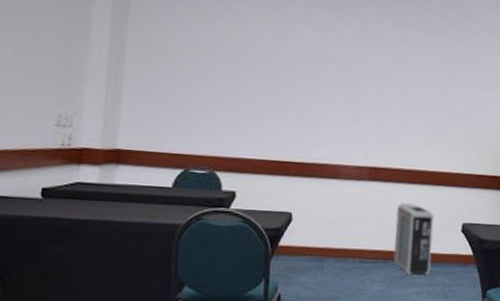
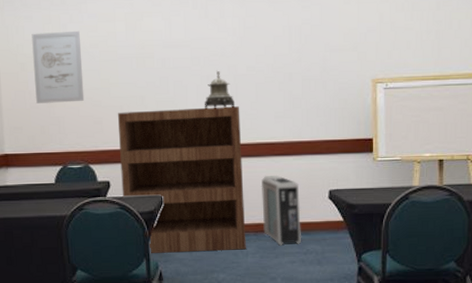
wall art: none [164,22,224,103] -> present [31,30,85,103]
bookshelf: none [247,119,384,277] -> present [118,106,246,253]
decorative urn: none [348,90,380,130] -> present [204,70,236,108]

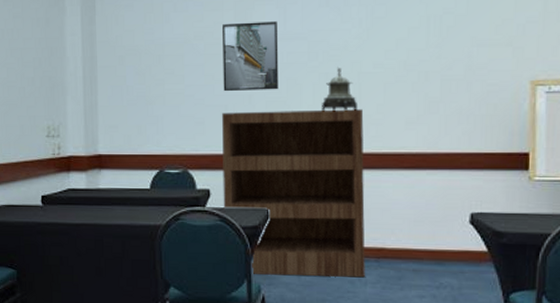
wall art: present [31,30,85,103] -> none [132,20,186,100]
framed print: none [115,31,167,94] -> present [223,21,278,92]
air purifier: present [261,175,302,246] -> none [385,192,434,276]

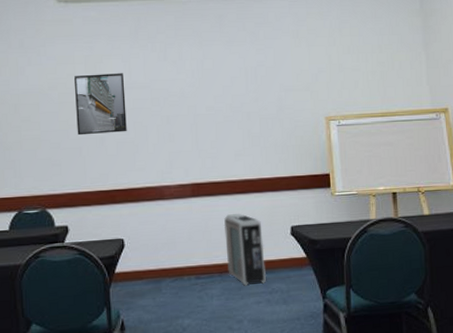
bookshelf: present [222,109,365,278] -> none [77,145,211,301]
decorative urn: present [321,67,358,111] -> none [164,110,196,148]
air purifier: none [385,192,434,276] -> present [223,214,267,286]

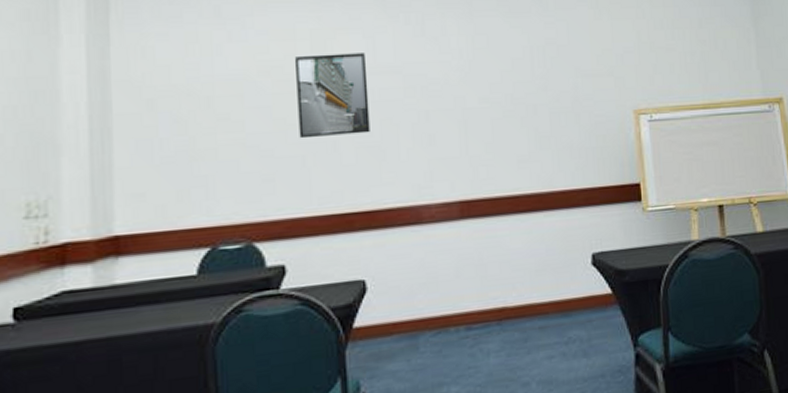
air purifier: present [223,214,267,286] -> none [503,239,561,336]

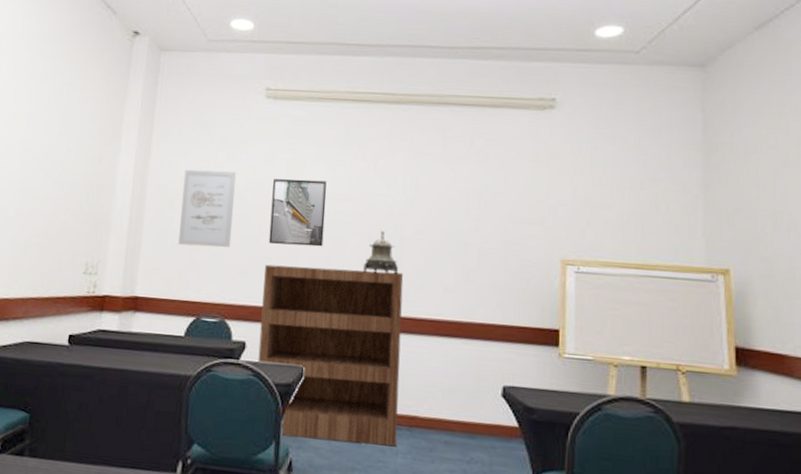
wall art: none [167,52,248,157] -> present [178,169,236,248]
bookshelf: none [299,149,487,368] -> present [257,264,404,447]
decorative urn: none [422,103,465,154] -> present [362,230,399,274]

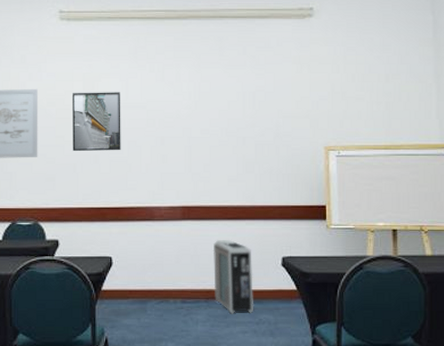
bookshelf: present [257,264,404,447] -> none [70,168,196,318]
decorative urn: present [362,230,399,274] -> none [157,132,189,169]
air purifier: none [419,359,467,449] -> present [212,240,254,314]

